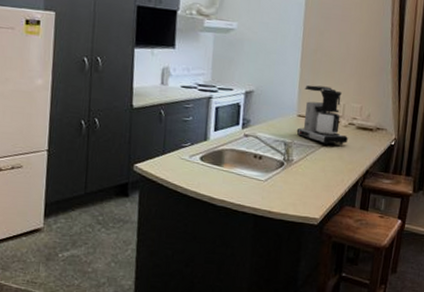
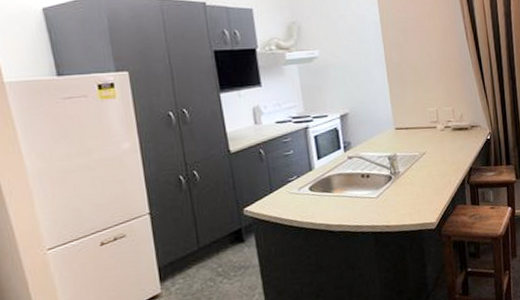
coffee maker: present [296,85,348,145] -> none [396,96,447,152]

